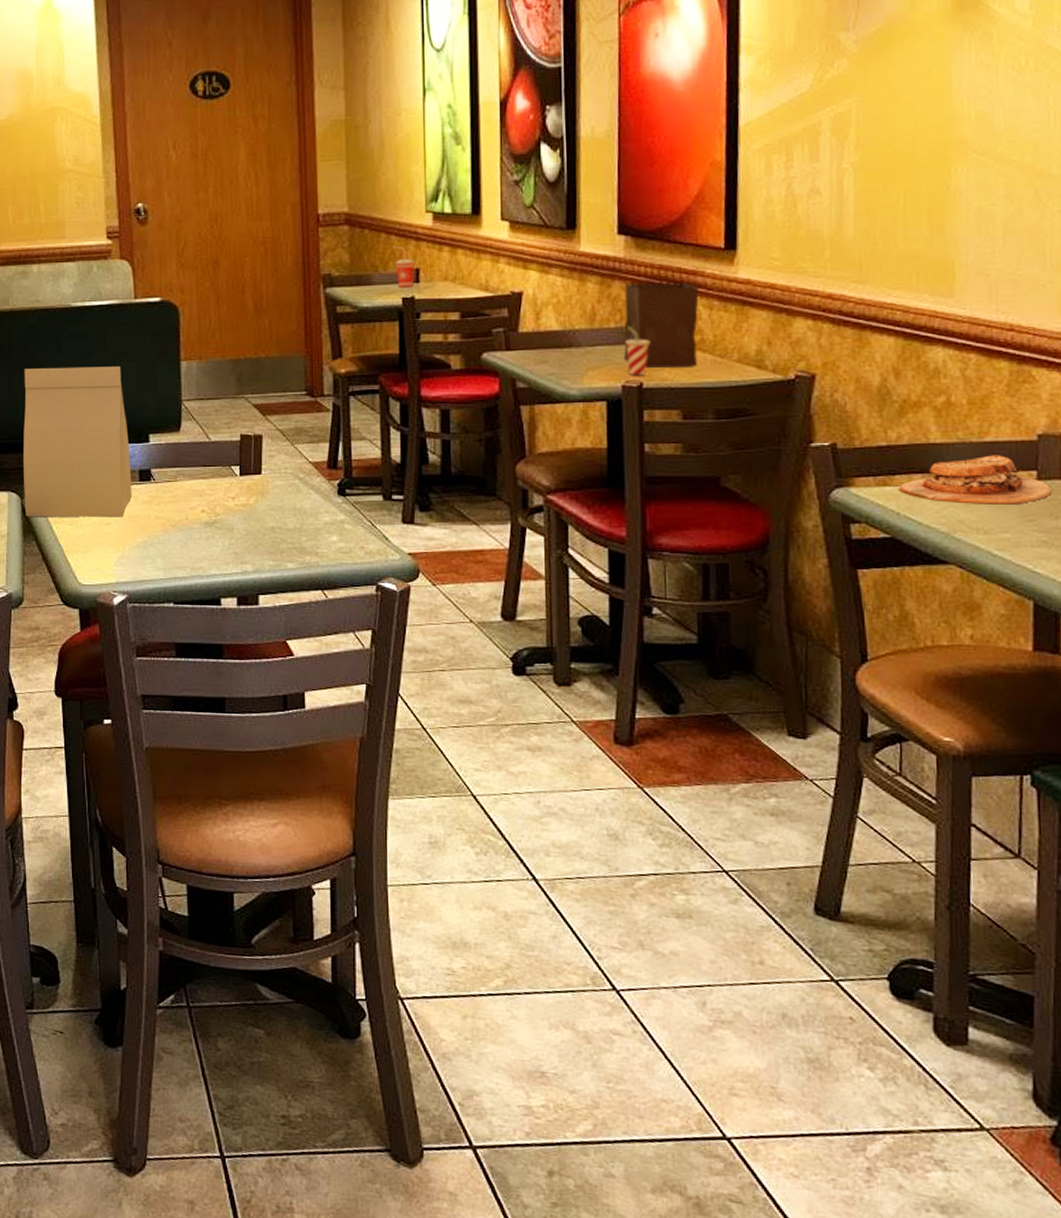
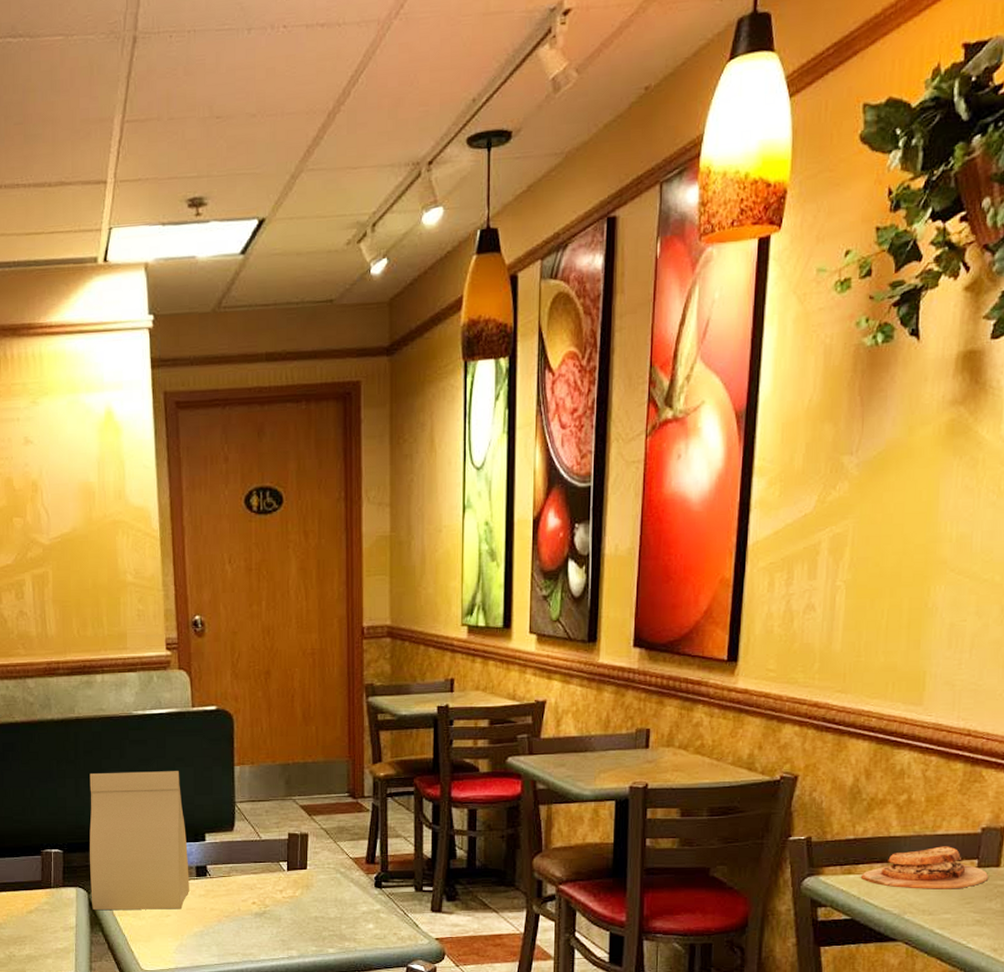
beverage cup: present [390,245,416,289] -> none [428,657,451,698]
paper bag: present [623,280,699,368] -> none [632,690,702,770]
beverage cup: present [624,325,651,376] -> none [634,731,657,778]

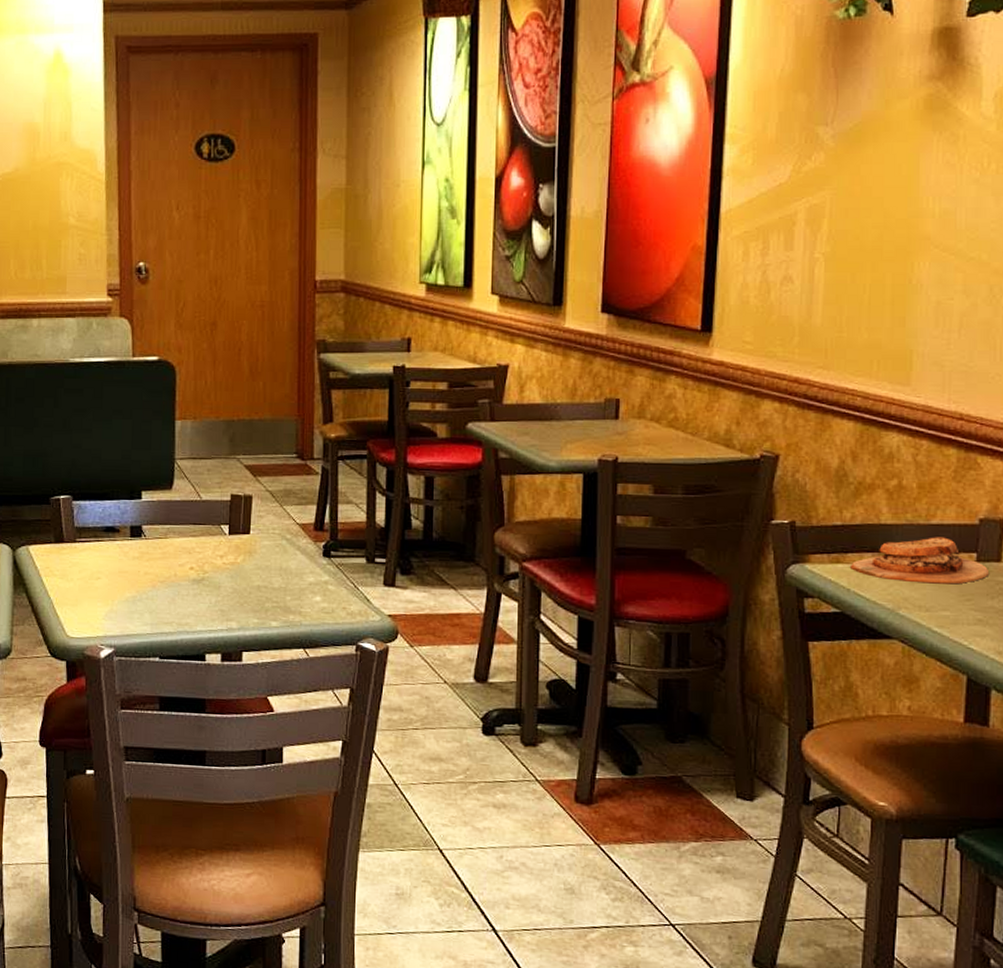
paper bag: present [89,771,189,911] -> none [16,422,123,572]

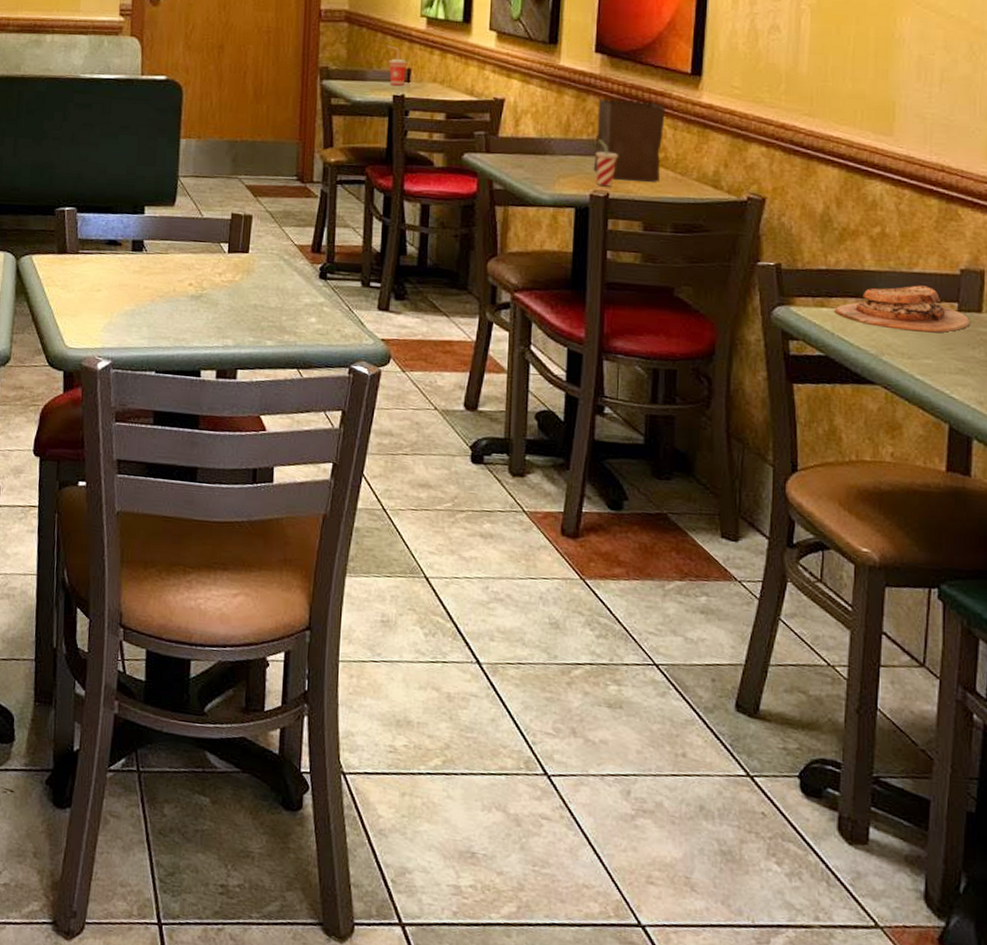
beverage cup: none [384,314,408,357] -> present [386,45,408,87]
paper bag: none [601,359,675,444] -> present [593,97,666,182]
beverage cup: none [603,401,628,450] -> present [595,138,619,187]

